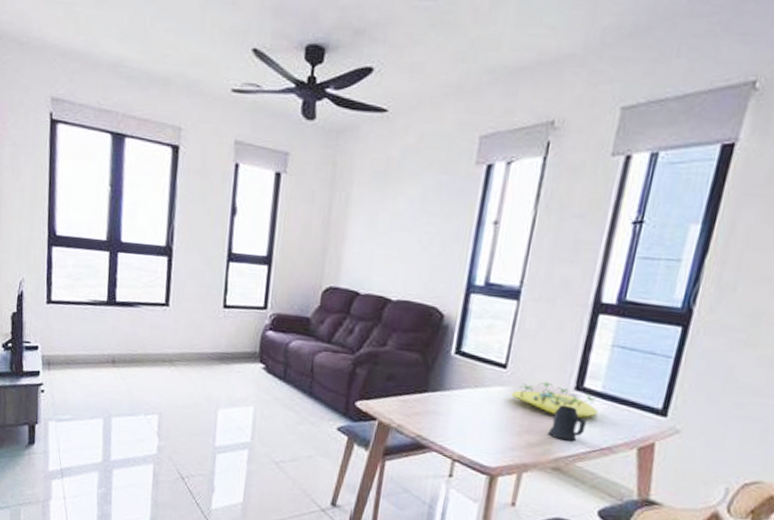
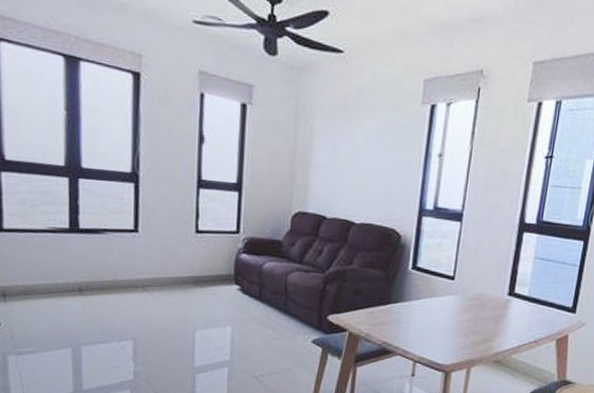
plant: present [511,382,598,418] -> none [459,290,526,318]
mug: present [548,404,587,442] -> none [489,308,518,338]

